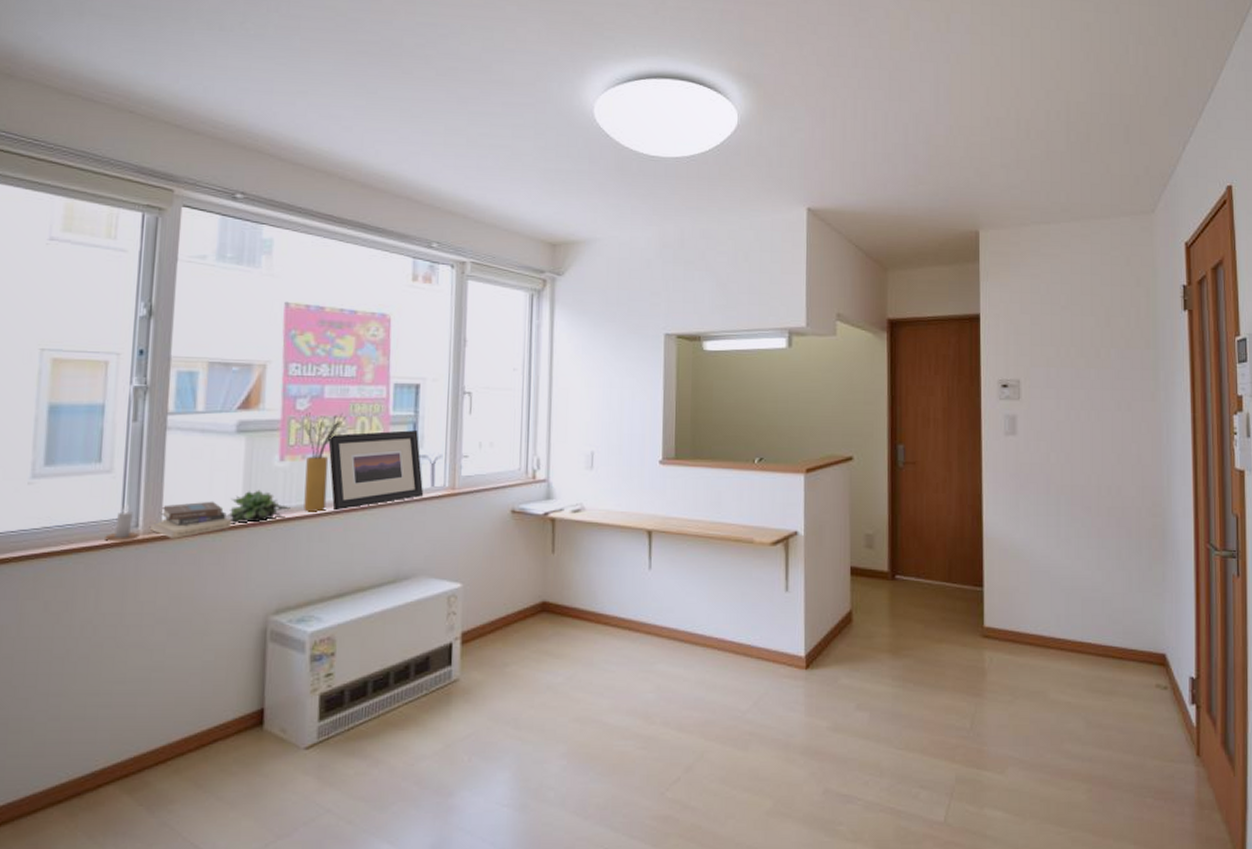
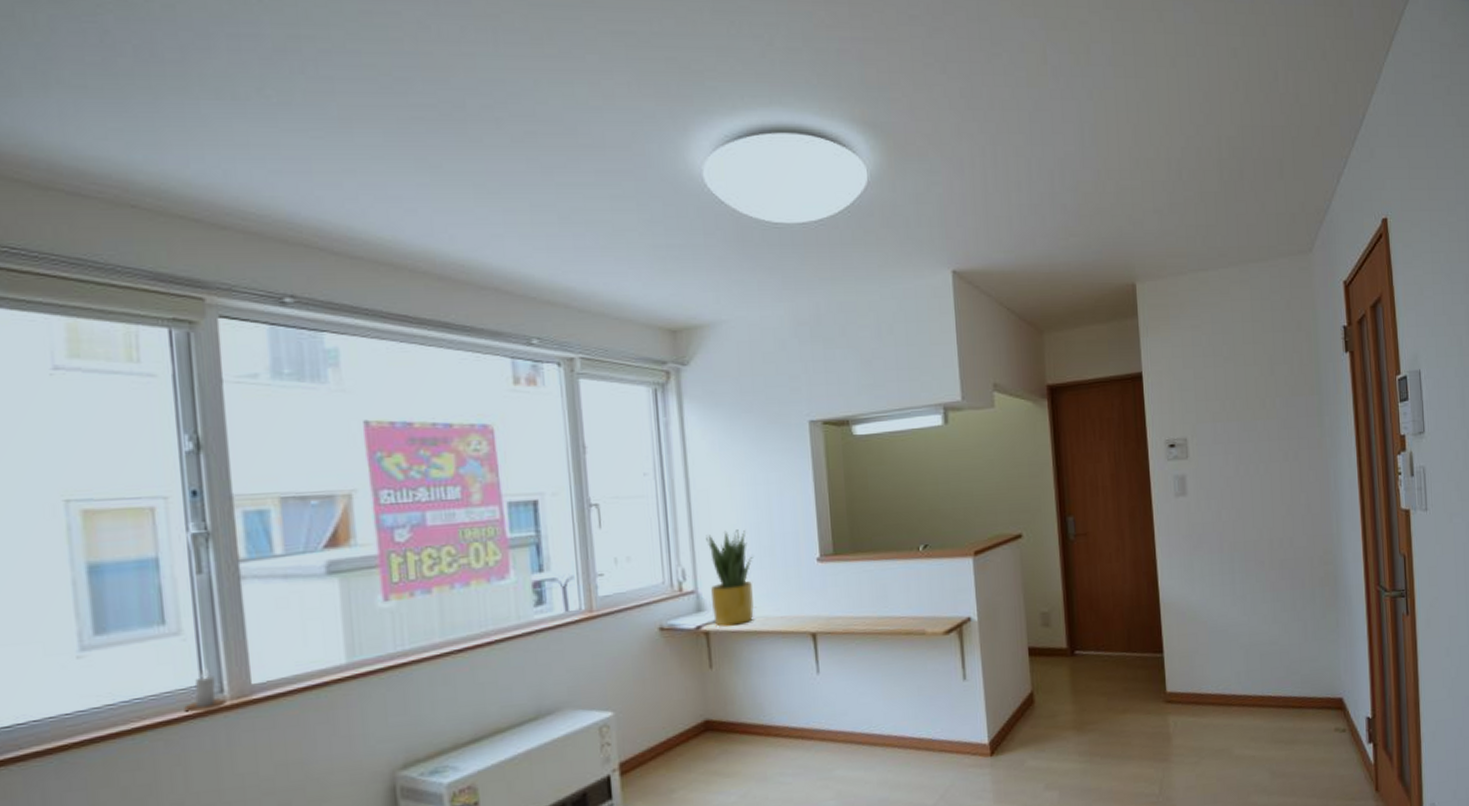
books: present [149,501,232,539] -> none [236,653,337,701]
succulent plant: present [228,490,290,524] -> none [331,635,404,677]
vase: present [302,412,347,512] -> none [405,539,457,655]
picture frame: present [328,430,424,511] -> none [438,552,558,650]
planter: none [560,427,602,515] -> present [706,529,754,626]

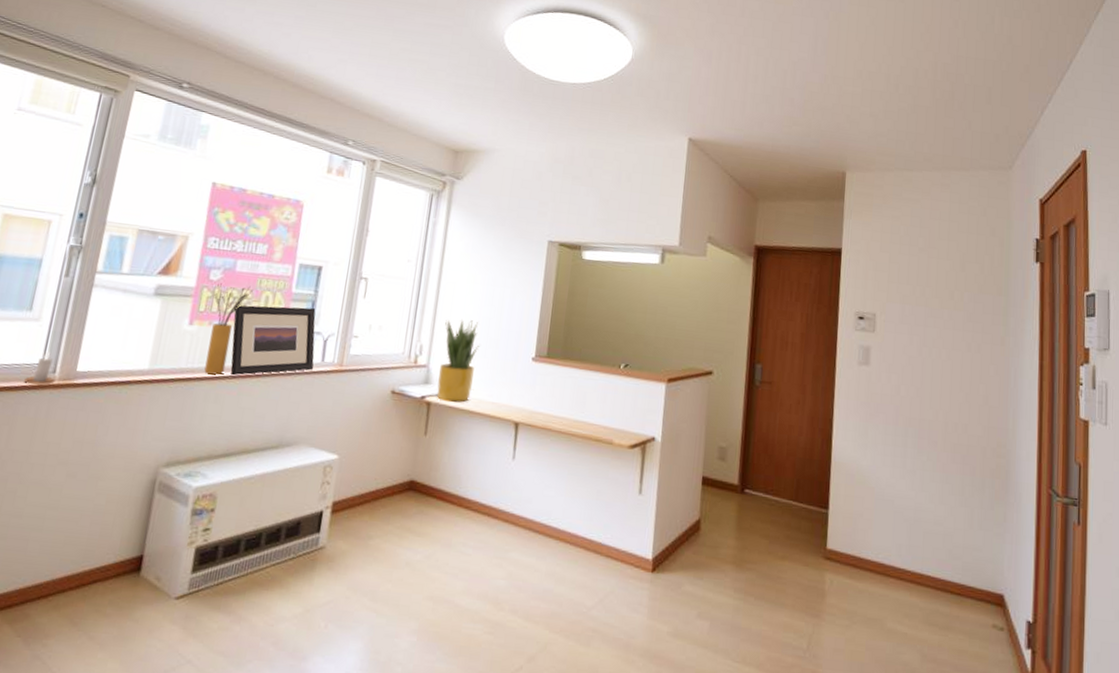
vase: none [405,539,457,655] -> present [204,283,254,375]
picture frame: none [438,552,558,650] -> present [230,305,316,376]

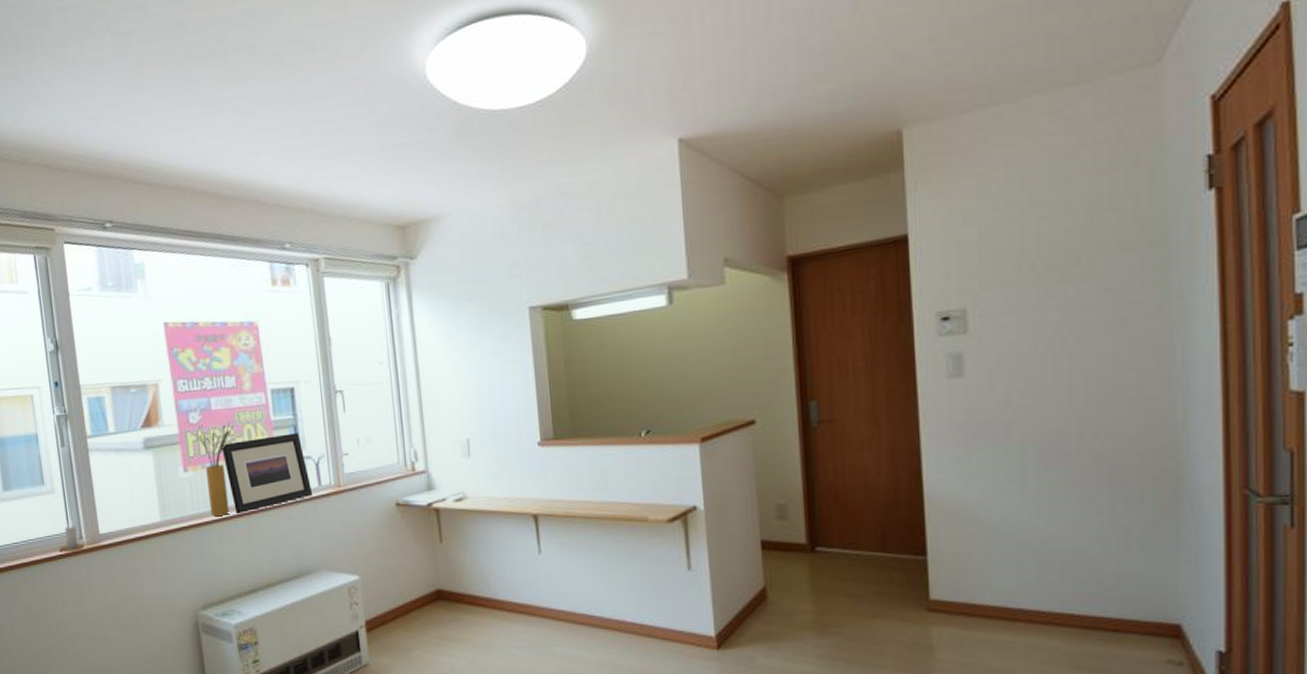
planter: present [436,320,480,402] -> none [435,414,479,505]

